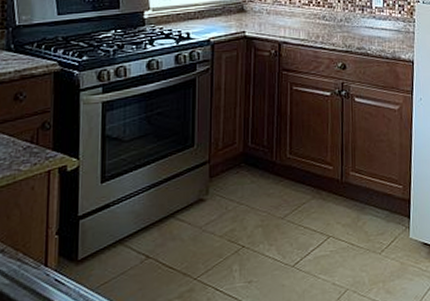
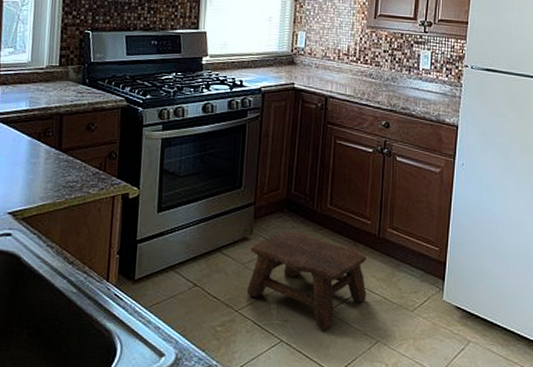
stool: none [206,184,332,286] -> present [247,229,366,330]

